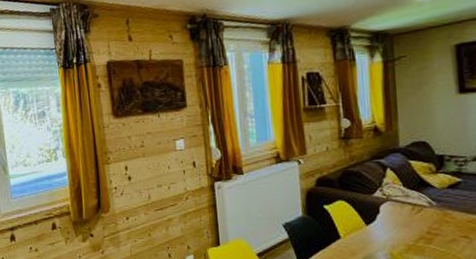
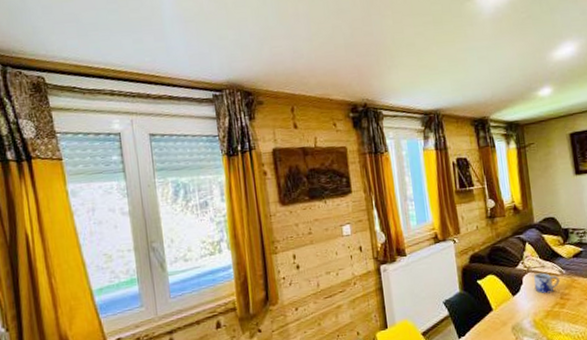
mug: none [393,202,428,226] -> present [533,272,560,294]

